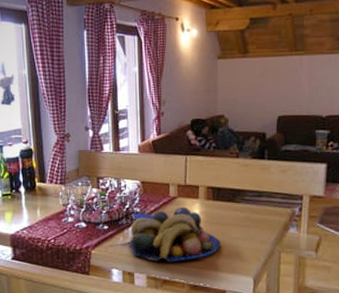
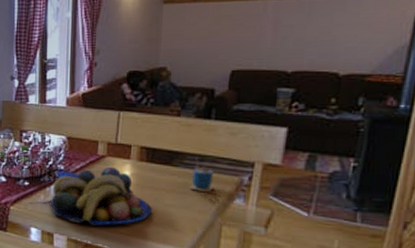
cup: none [251,194,271,225] -> present [189,158,214,193]

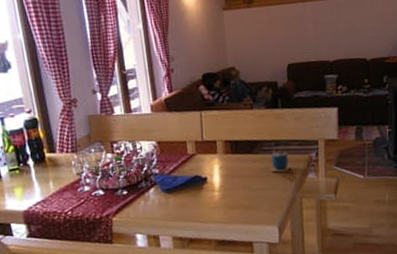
fruit bowl: present [51,166,152,226] -> none [151,163,243,222]

